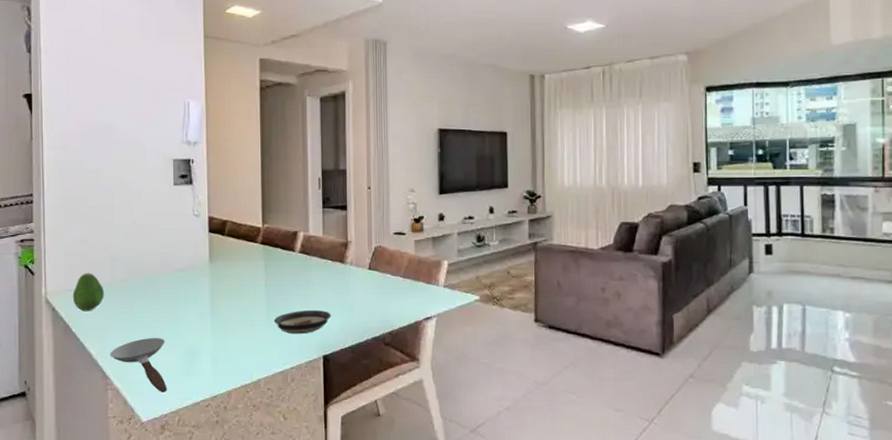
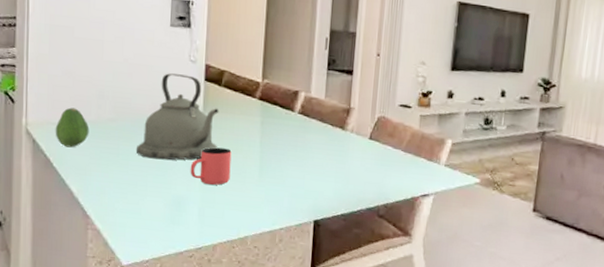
spoon: present [110,338,167,392] -> none [92,182,151,238]
kettle: none [150,229,225,313] -> present [137,73,219,160]
cup: none [201,295,239,333] -> present [190,147,232,185]
saucer: present [273,309,331,335] -> none [266,172,326,197]

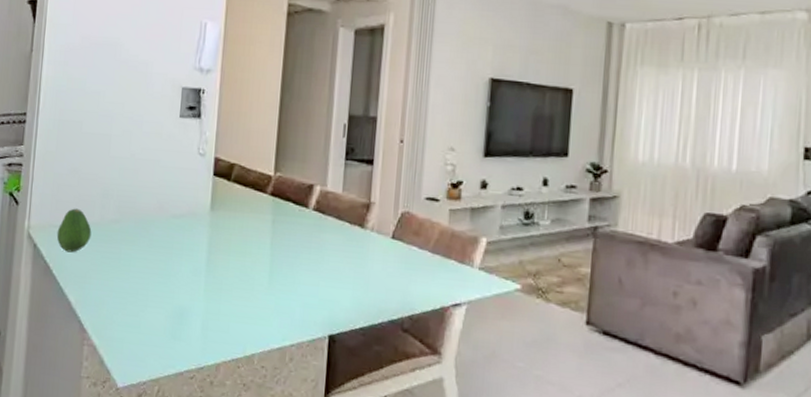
kettle: present [137,73,219,160] -> none [139,168,228,266]
cup: present [190,147,232,185] -> none [194,250,240,294]

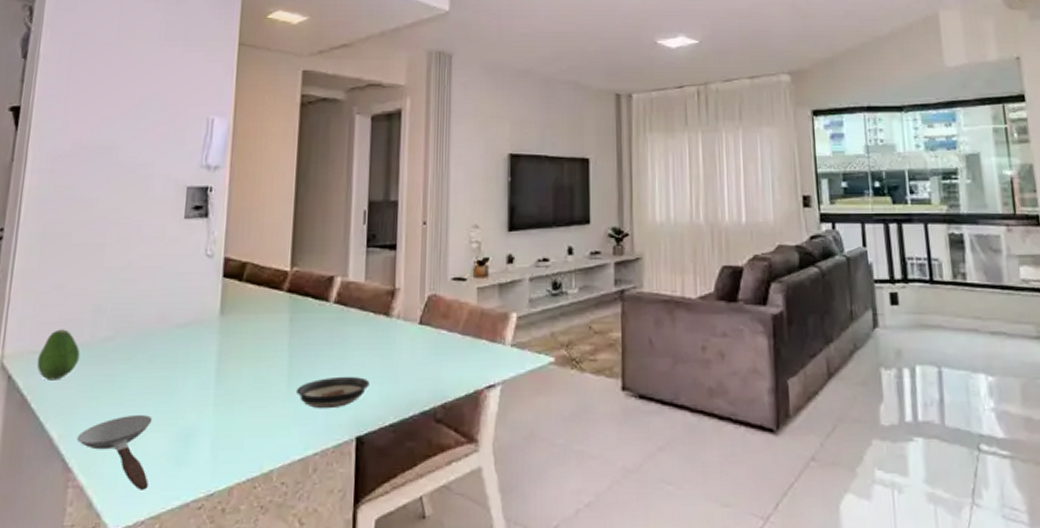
spoon: none [90,290,152,356] -> present [77,415,153,490]
saucer: none [276,278,343,307] -> present [295,376,369,409]

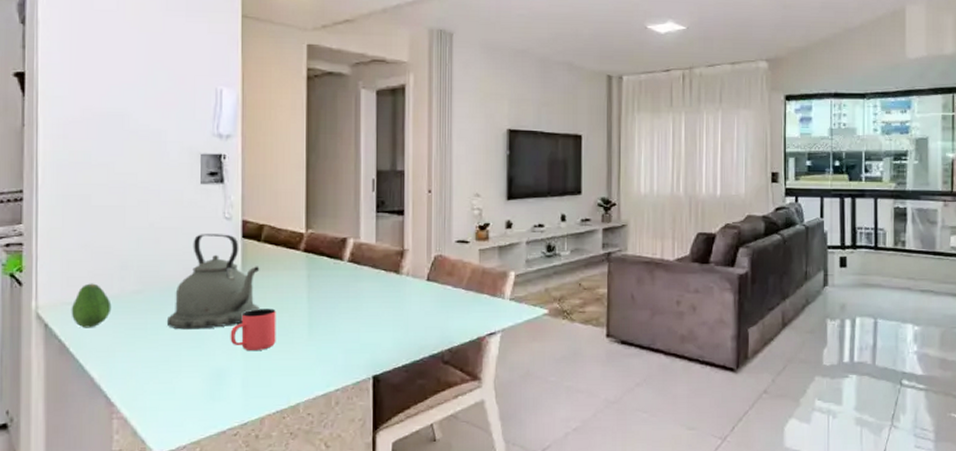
spoon: present [77,415,153,490] -> none [117,358,187,421]
kettle: none [137,273,240,382] -> present [168,234,260,330]
cup: none [202,357,254,408] -> present [230,308,276,352]
saucer: present [295,376,369,409] -> none [316,325,383,353]

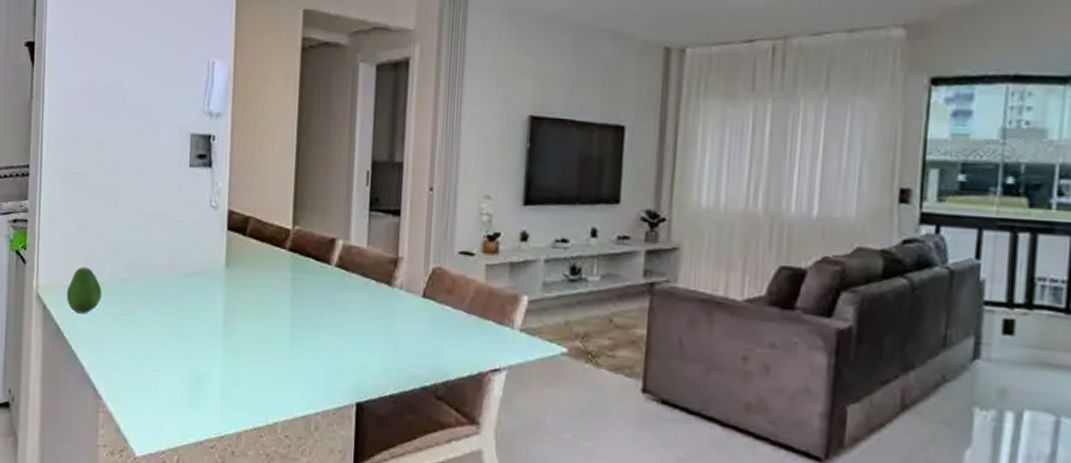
kettle: present [168,234,260,330] -> none [152,222,244,328]
cup: present [230,308,276,352] -> none [211,311,258,358]

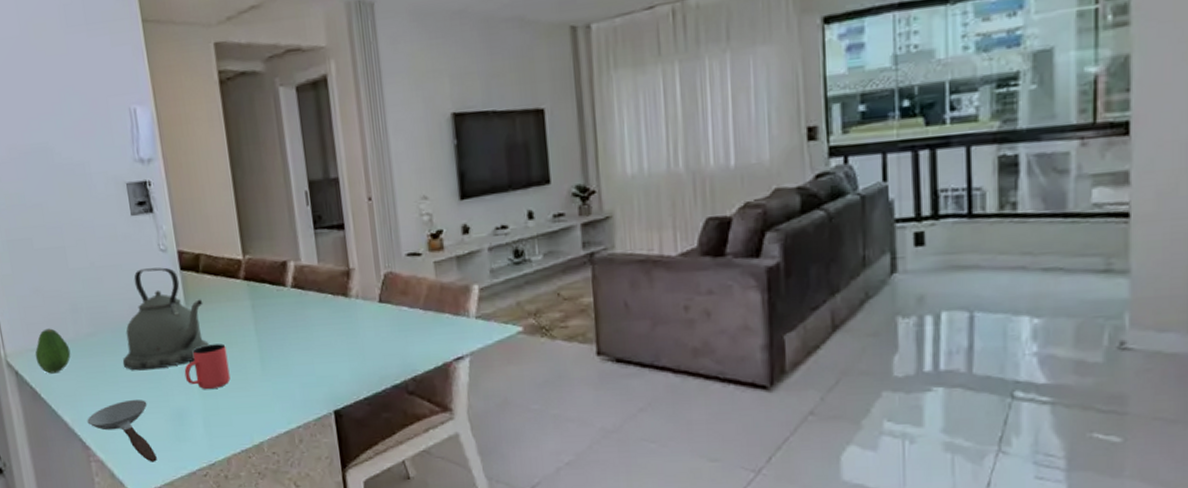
spoon: none [104,354,168,424] -> present [87,400,157,462]
kettle: none [152,222,244,328] -> present [123,267,209,371]
cup: none [211,311,258,358] -> present [184,344,231,390]

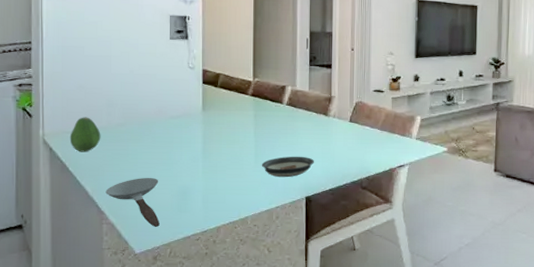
kettle: present [123,267,209,371] -> none [145,80,217,156]
cup: present [184,344,231,390] -> none [193,141,230,175]
saucer: none [270,355,339,387] -> present [261,156,314,178]

